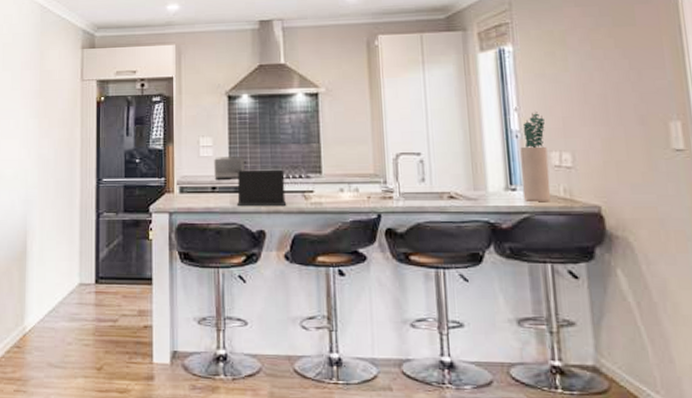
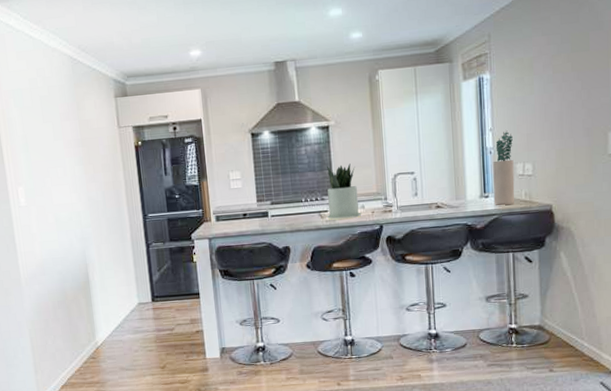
toaster: present [214,157,247,181] -> none [243,186,271,208]
laptop: present [237,169,286,207] -> none [264,194,306,229]
planter: none [311,138,356,203] -> present [326,164,362,220]

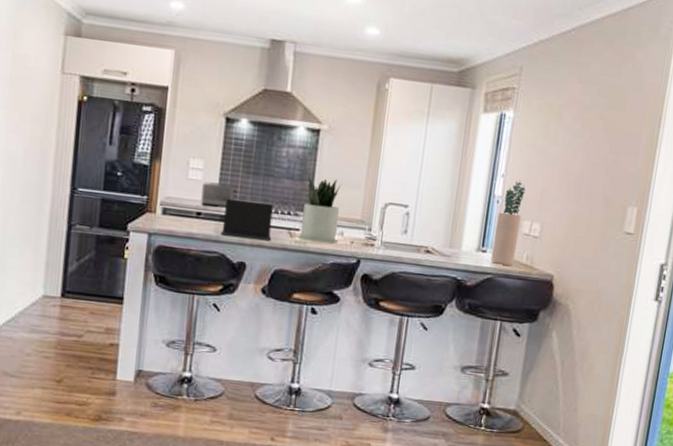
toaster: none [243,186,271,208] -> present [201,181,237,208]
laptop: none [264,194,306,229] -> present [221,198,274,242]

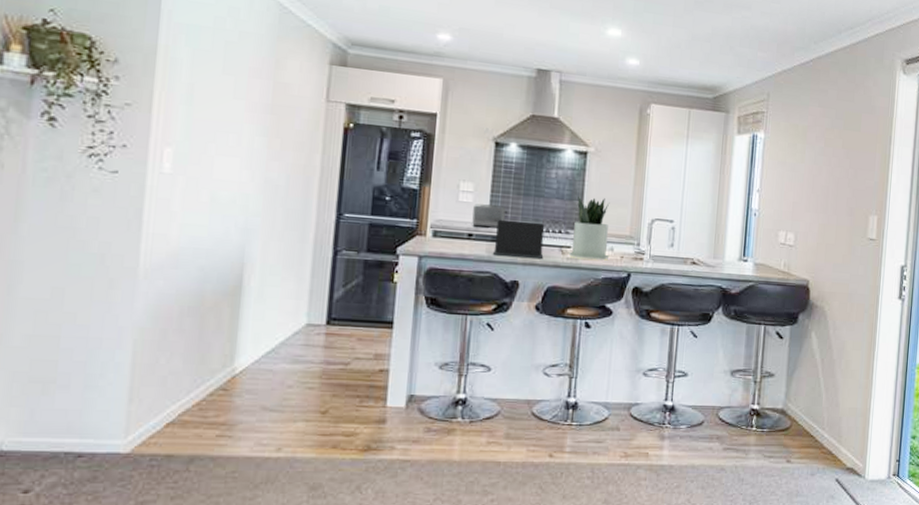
vase: present [490,180,525,267] -> none [752,194,779,274]

